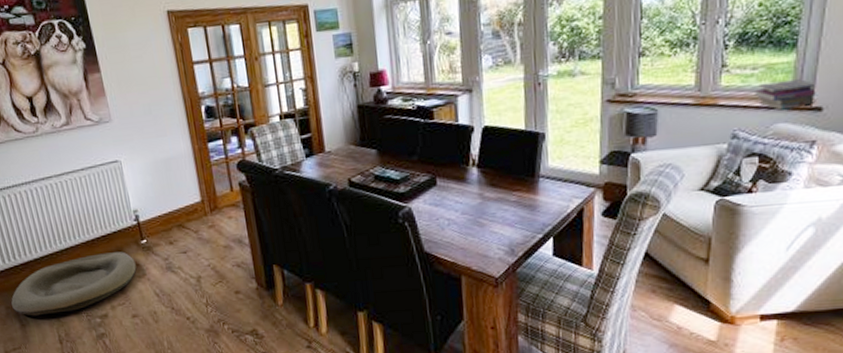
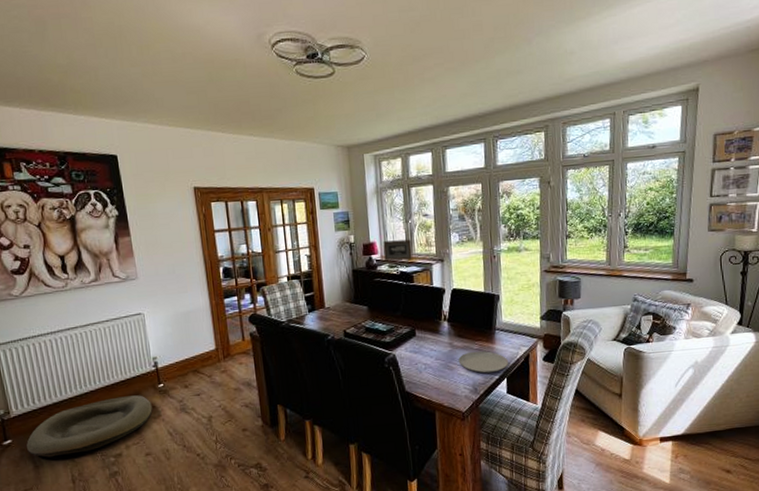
picture frame: none [395,65,432,94] -> present [383,239,412,262]
plate: none [490,203,557,231] -> present [458,351,509,374]
books: present [755,79,816,111] -> none [647,258,689,281]

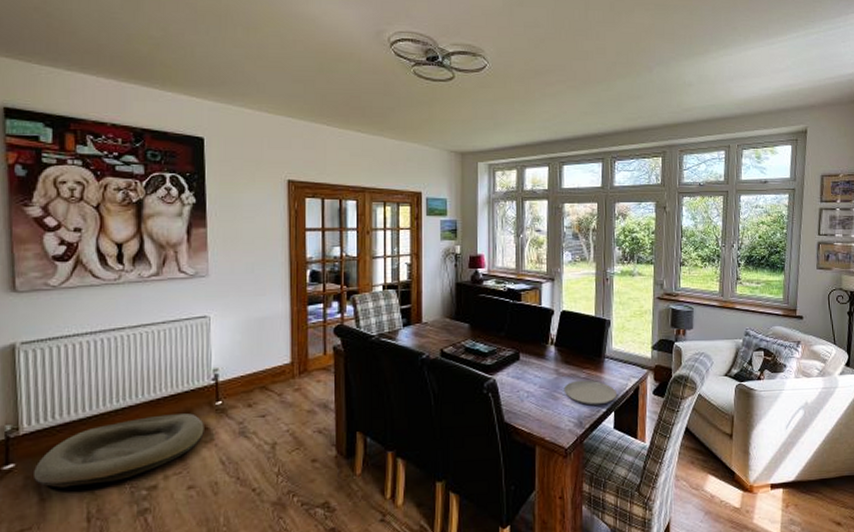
picture frame: present [383,239,412,262] -> none [491,254,521,276]

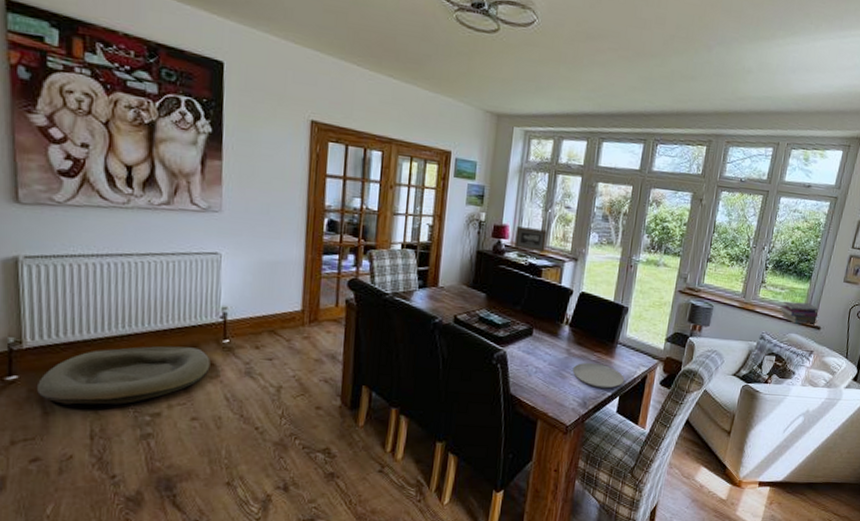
picture frame: none [491,254,521,276] -> present [514,226,547,252]
books: none [759,294,799,316] -> present [780,301,819,325]

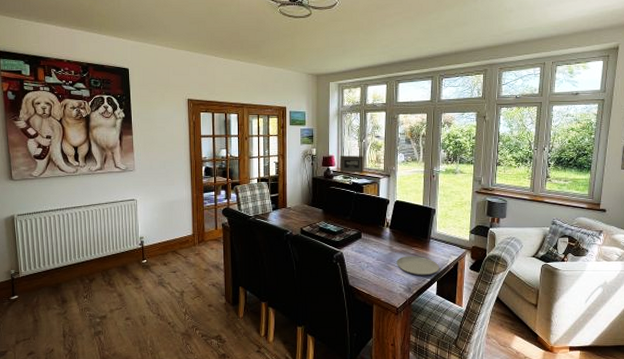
dog bed: present [37,346,210,405] -> none [30,268,135,313]
books: present [780,301,819,325] -> none [566,190,602,209]

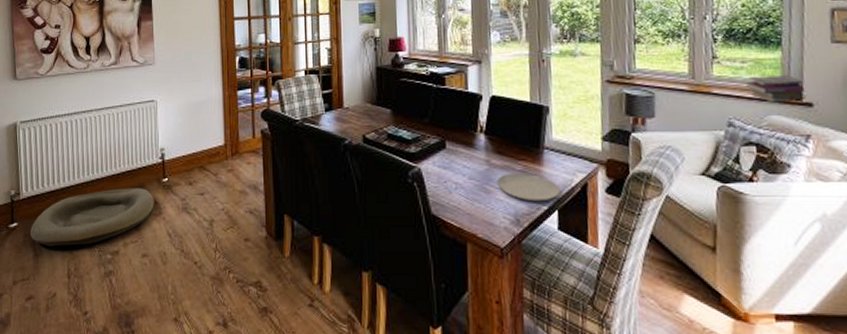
dog bed: none [30,268,135,313] -> present [30,188,154,246]
picture frame: present [340,156,363,173] -> none [412,36,445,60]
books: none [566,190,602,209] -> present [746,75,806,103]

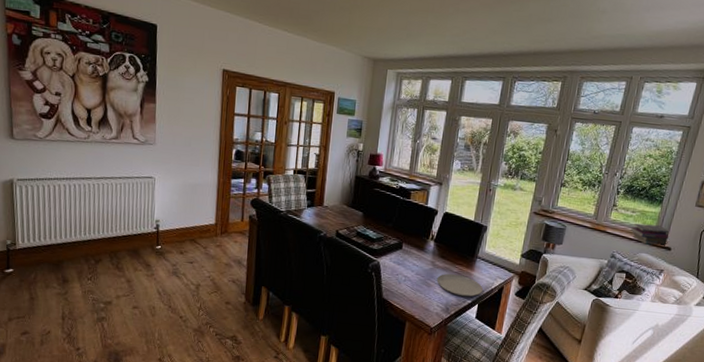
dog bed: present [30,188,154,246] -> none [26,249,147,294]

